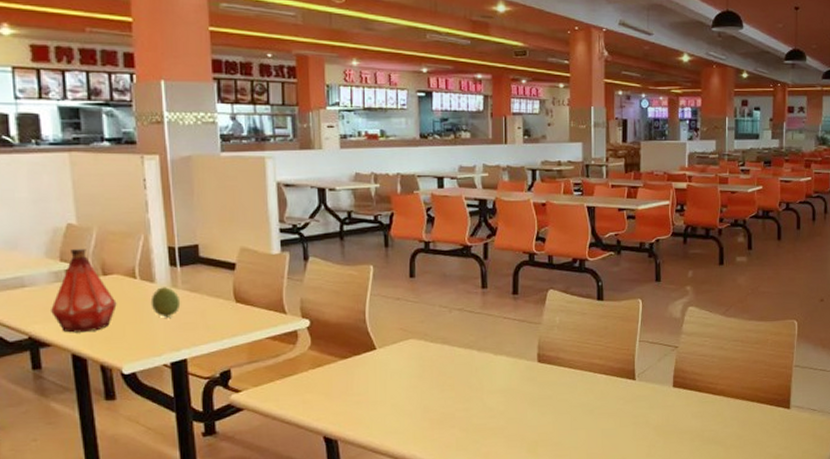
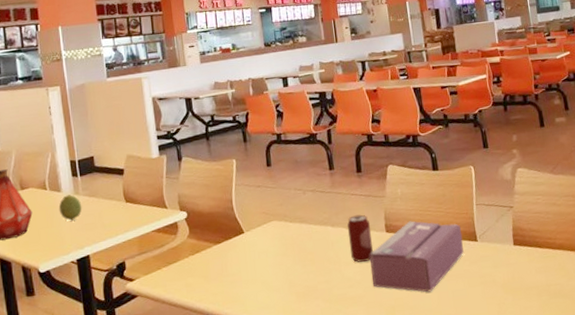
beverage can: none [495,340,522,392] -> present [347,214,374,262]
tissue box: none [516,352,620,429] -> present [369,221,465,292]

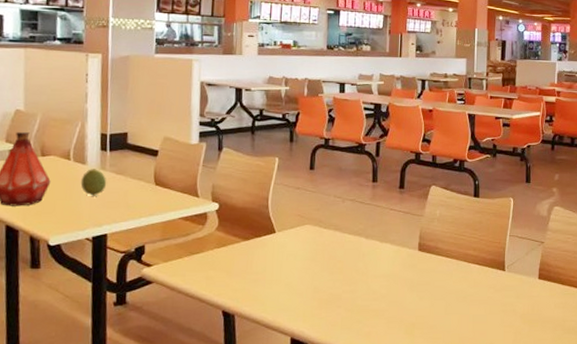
beverage can: present [347,214,374,262] -> none [380,230,405,276]
tissue box: present [369,221,465,292] -> none [396,243,492,314]

